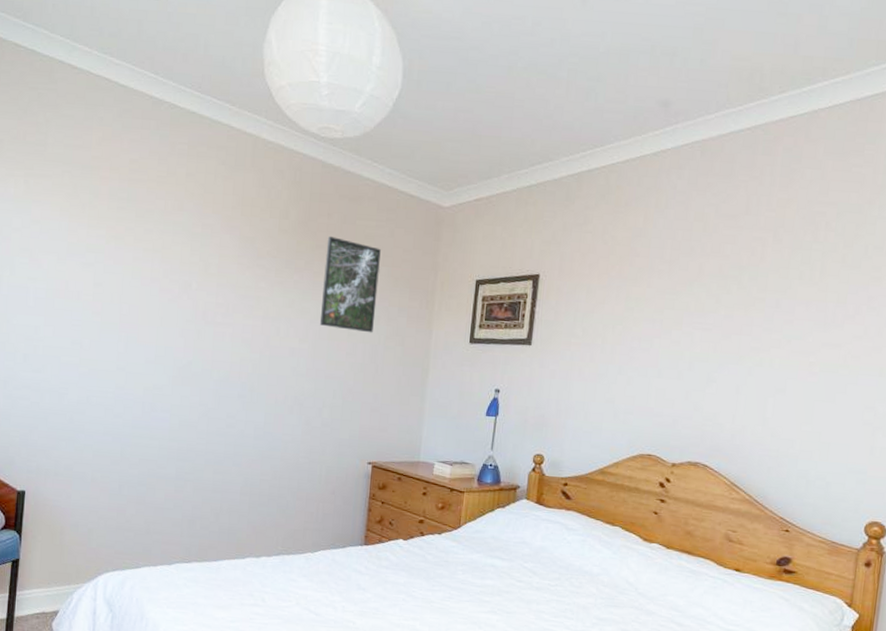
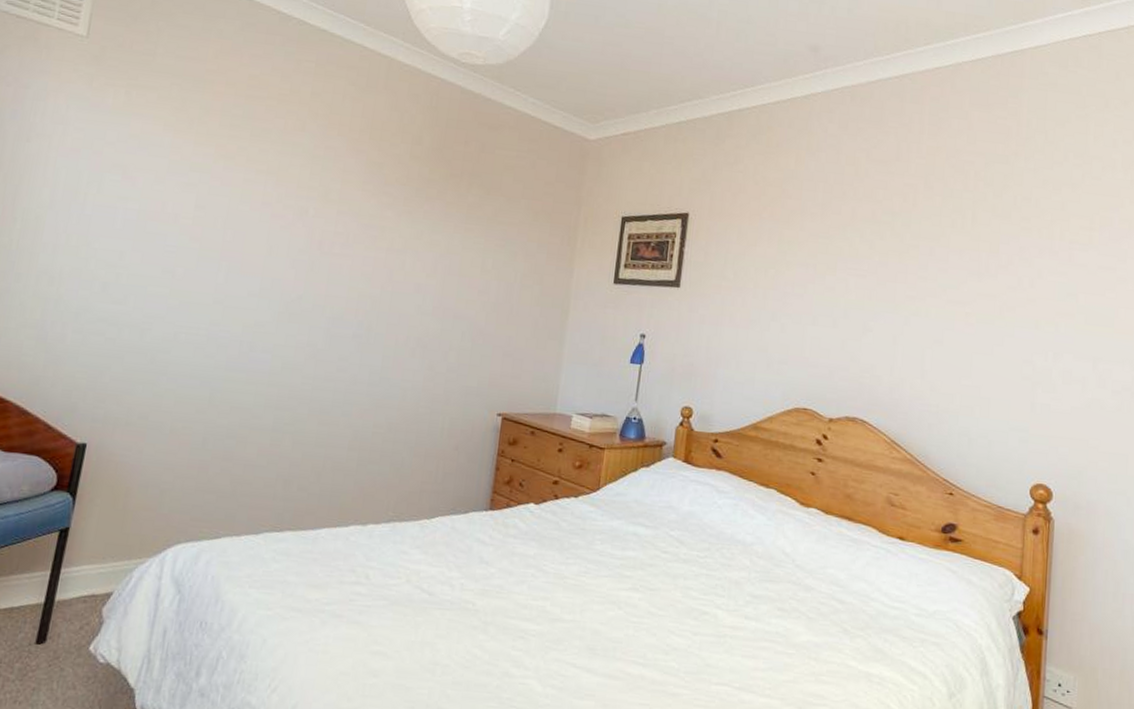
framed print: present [319,235,381,333] -> none [450,164,521,270]

